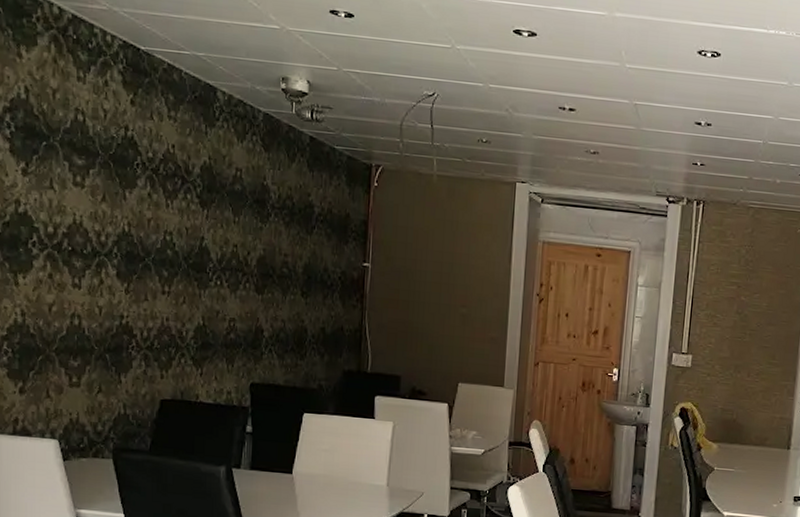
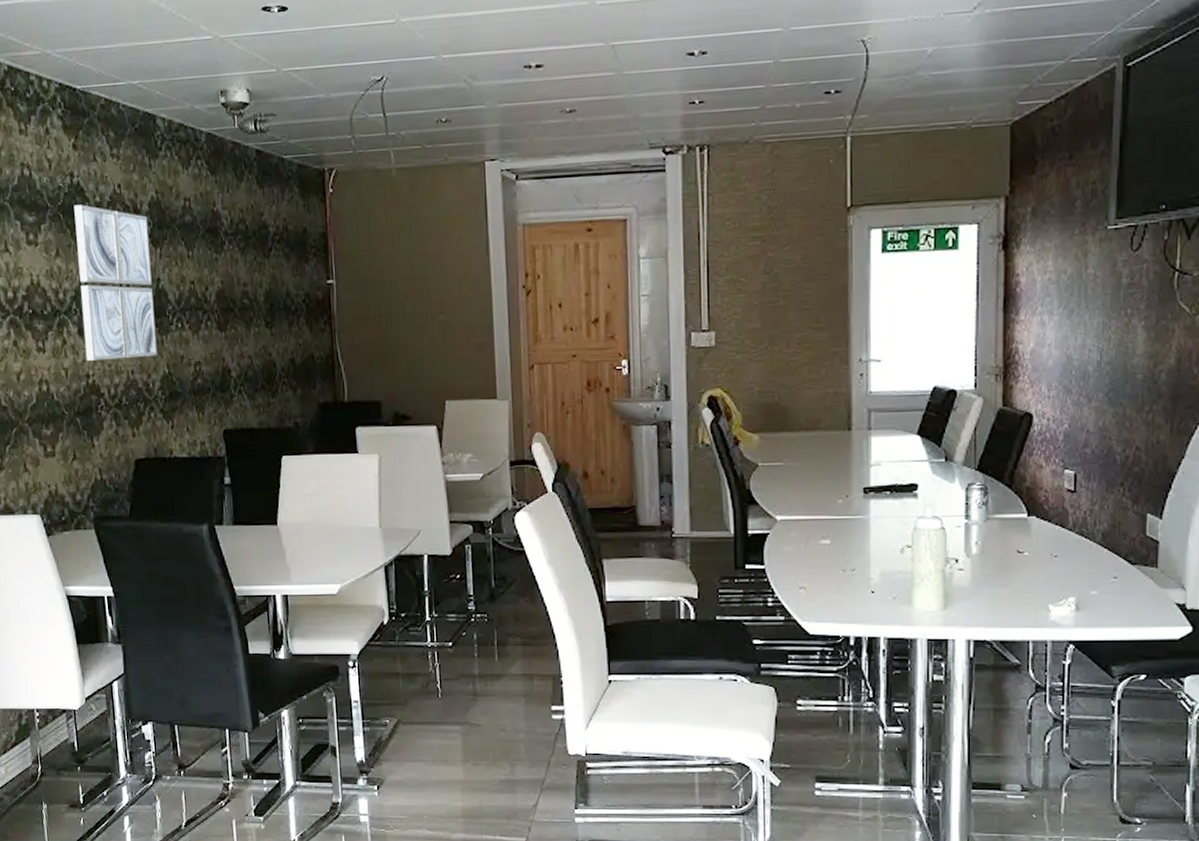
wall art: none [122,156,197,308] -> present [74,204,158,361]

